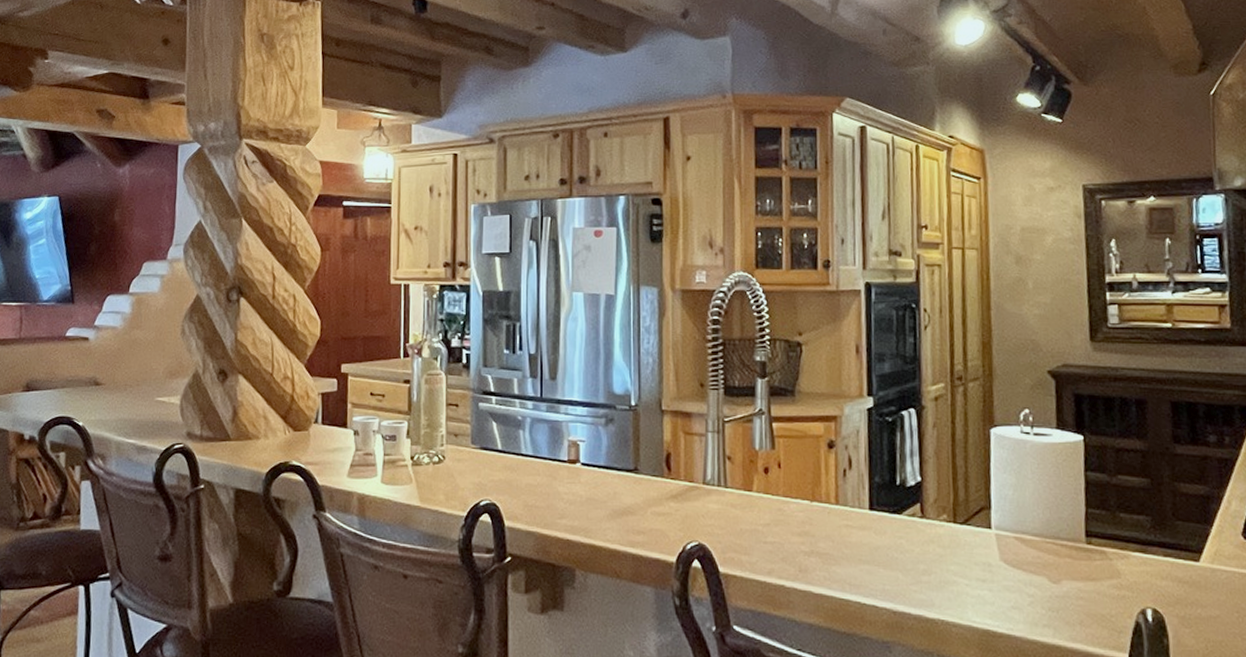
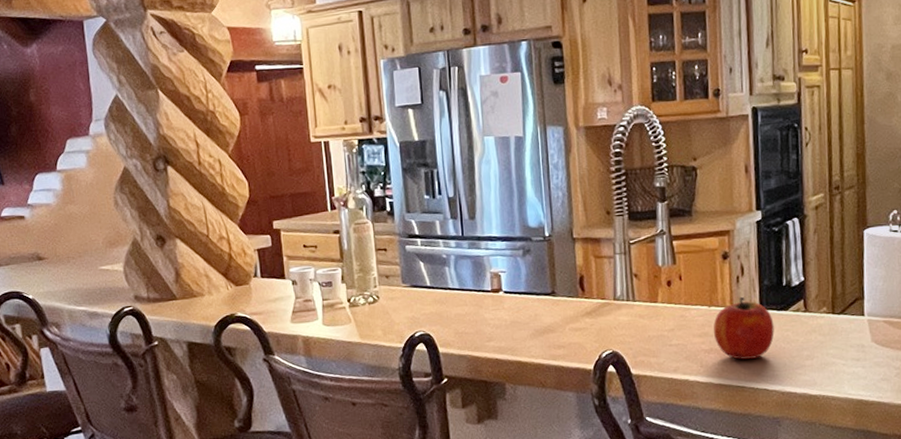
fruit: none [814,493,886,568] -> present [713,296,774,360]

